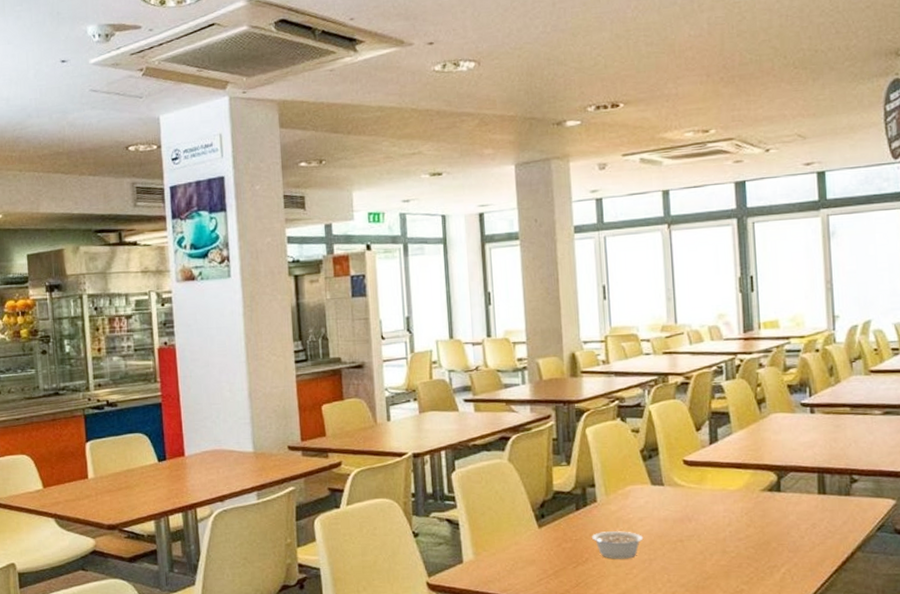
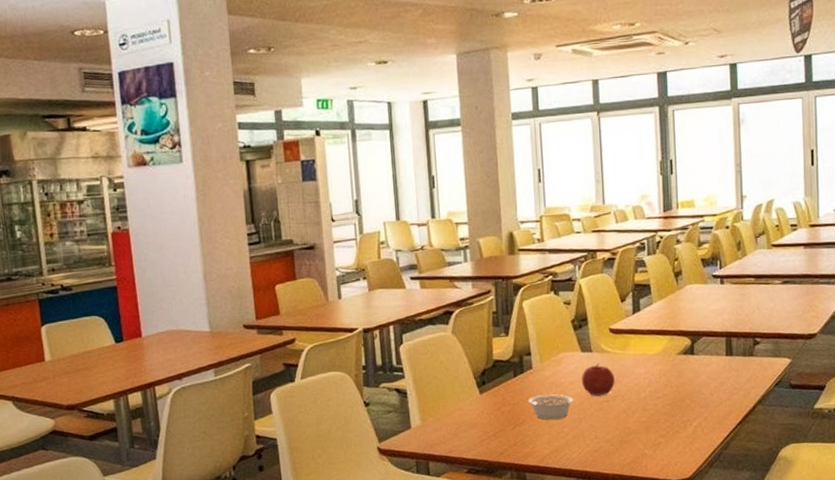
fruit: none [651,498,690,535] -> present [581,363,615,396]

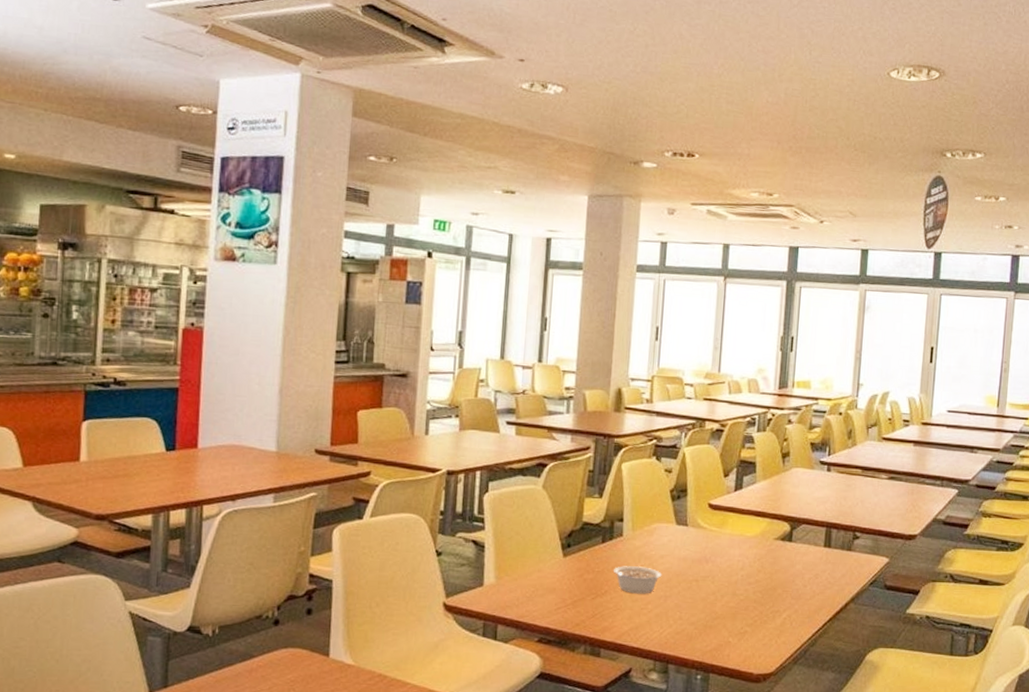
fruit: present [581,363,615,396] -> none [672,539,708,575]

